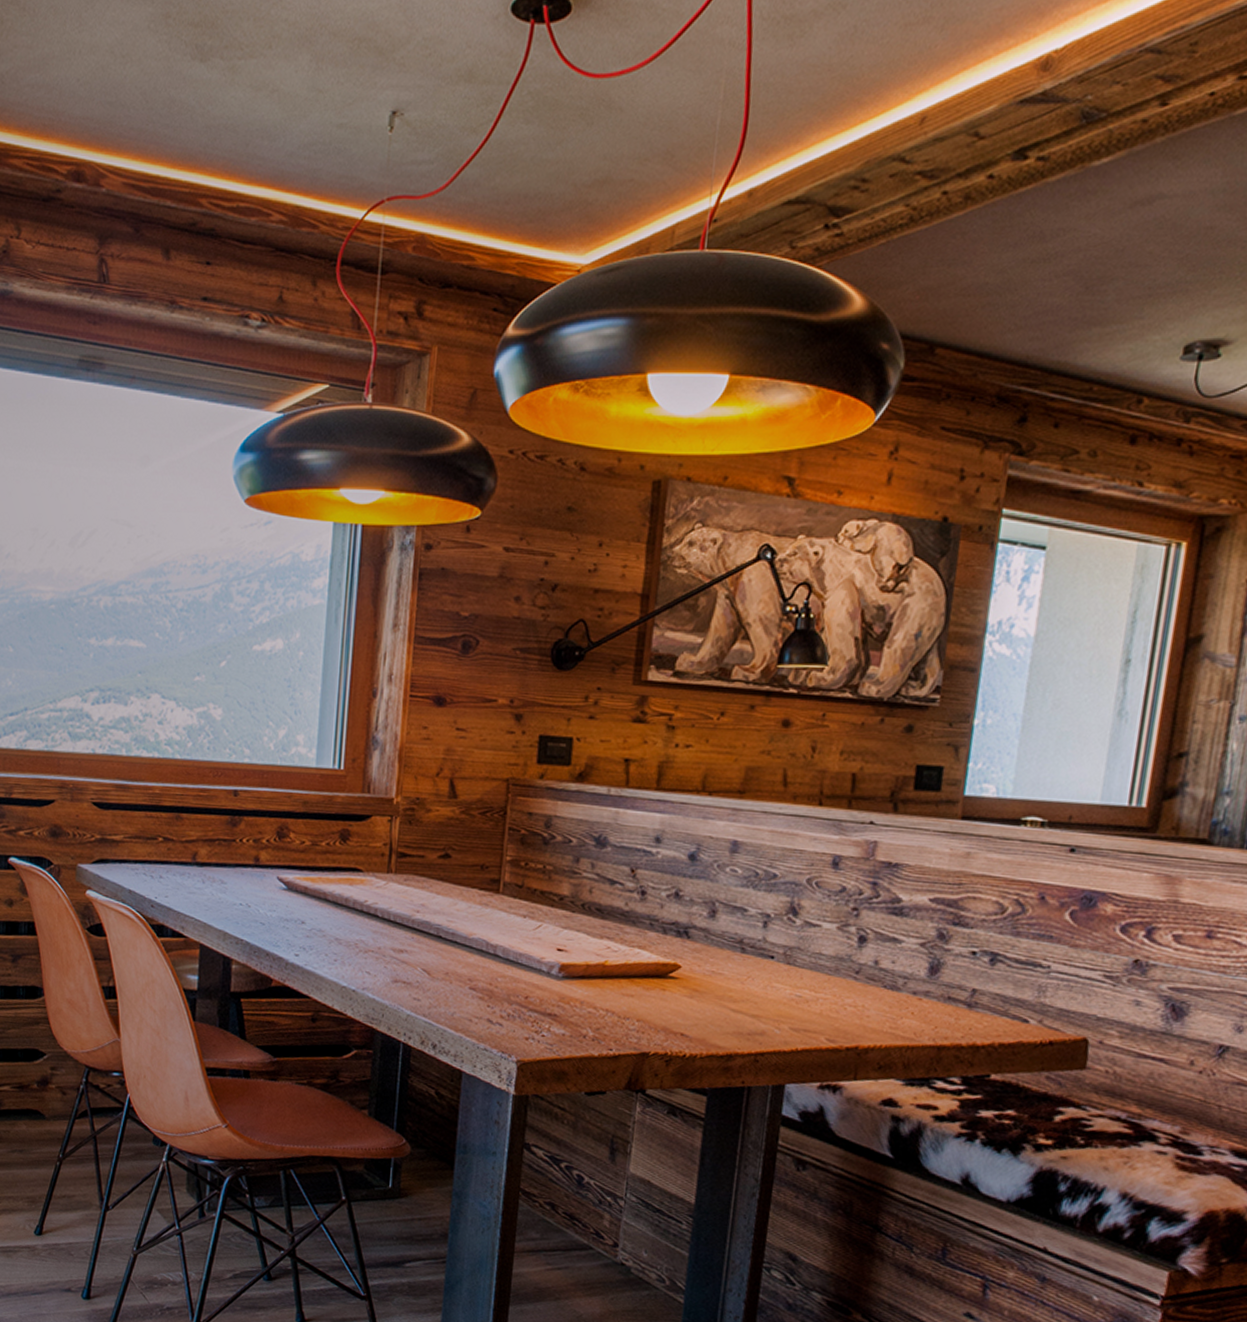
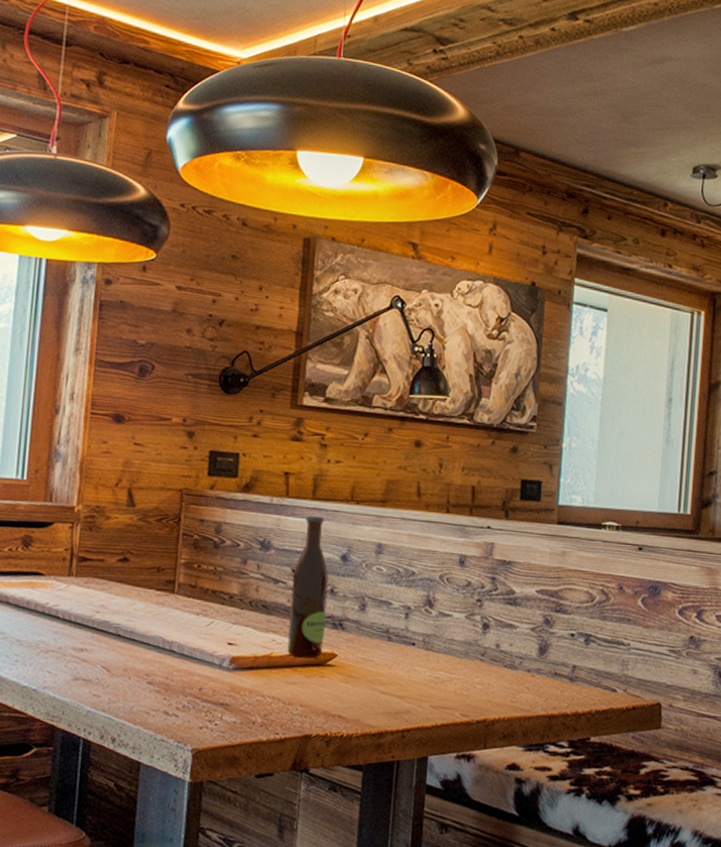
bottle: none [623,808,673,969] -> present [287,515,329,658]

